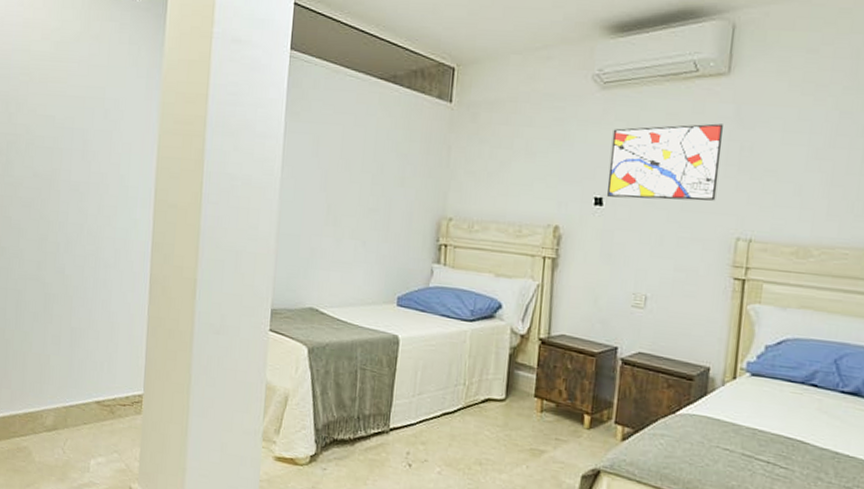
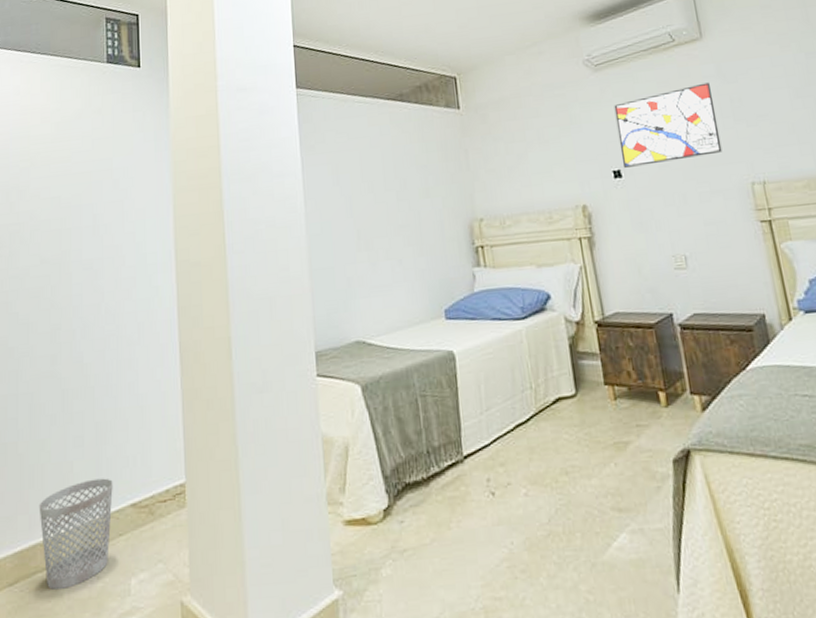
wastebasket: none [19,373,82,455] -> present [39,478,113,590]

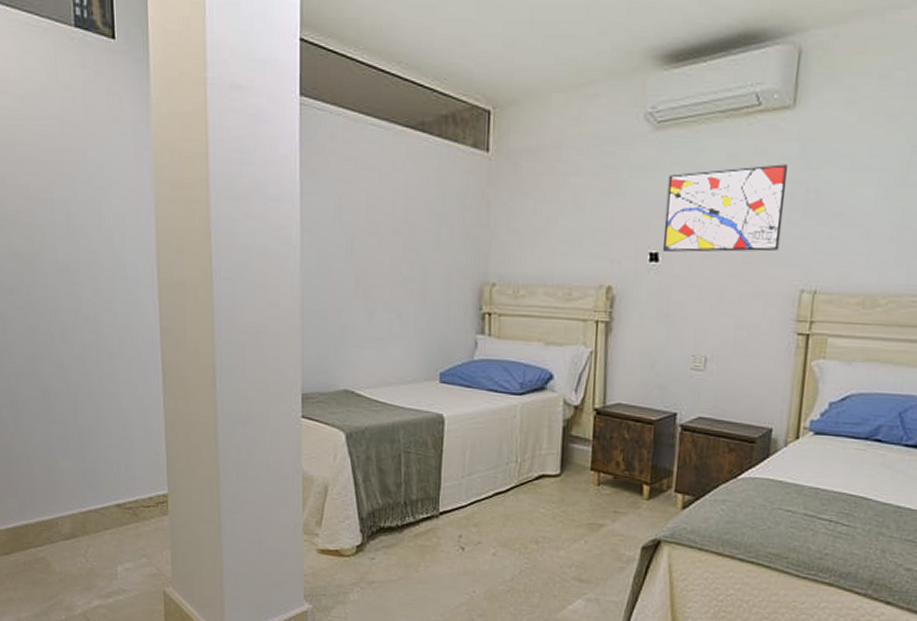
wastebasket: present [39,478,113,590] -> none [27,477,98,565]

